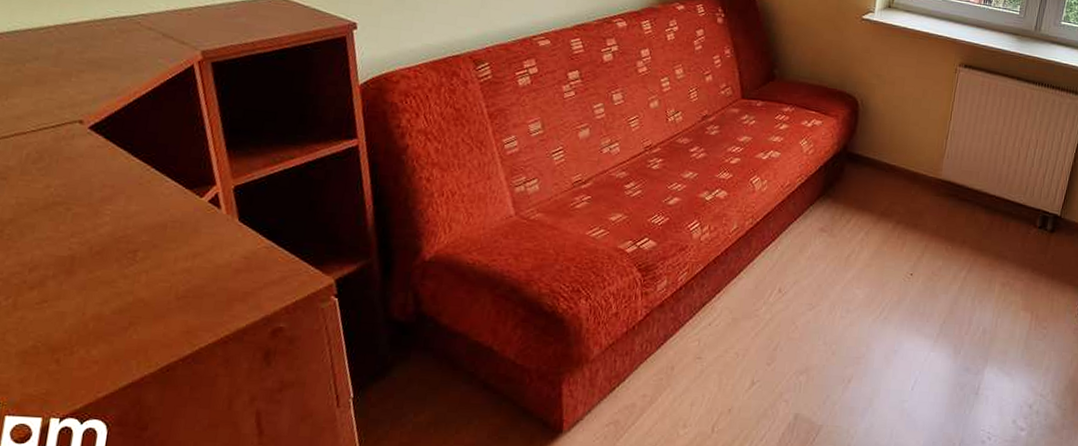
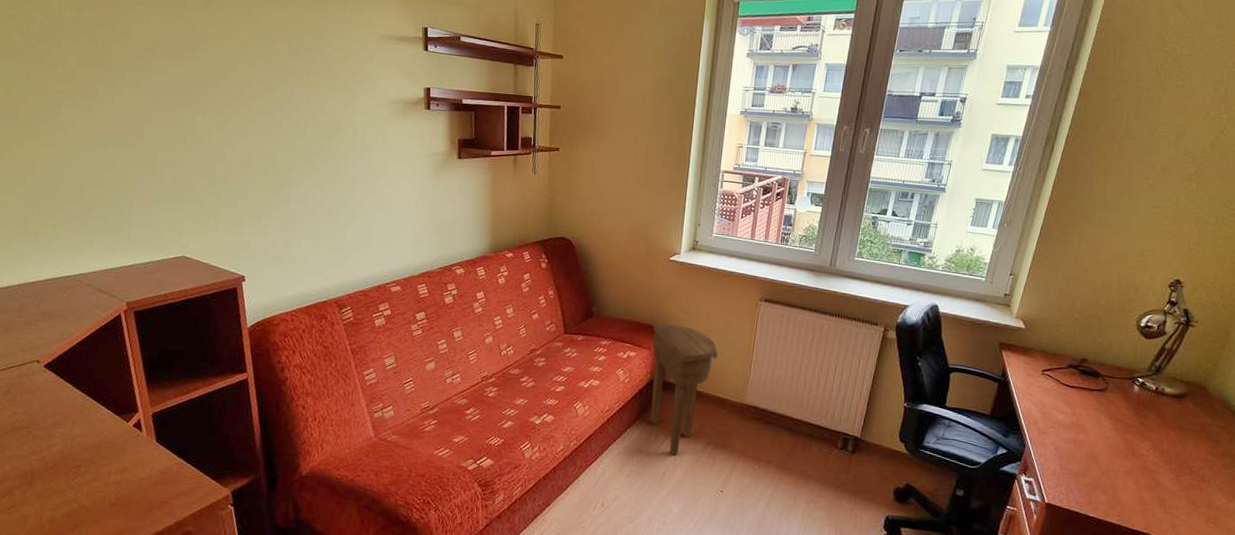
side table: none [836,89,914,235] -> present [650,323,719,455]

